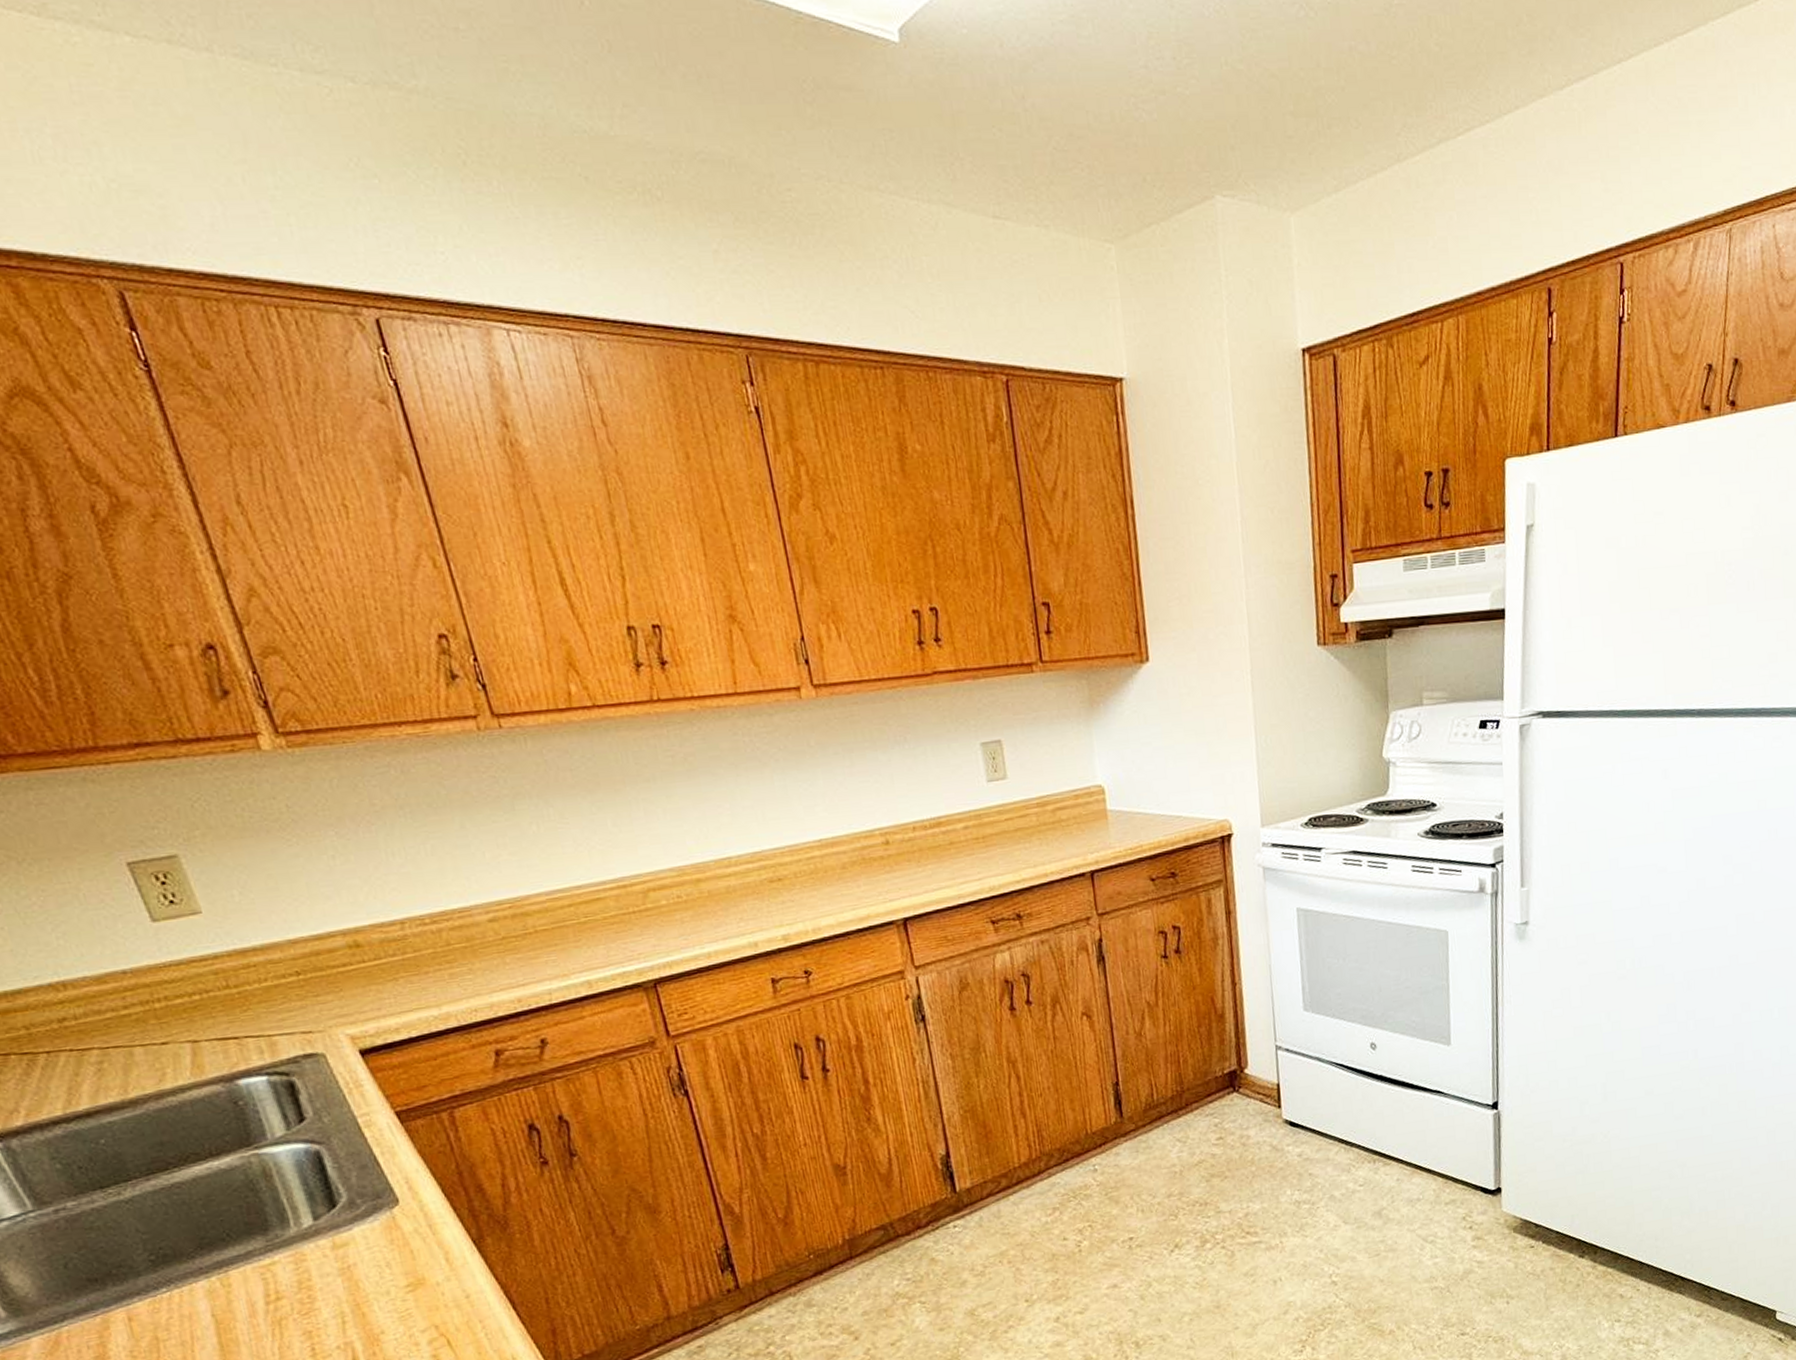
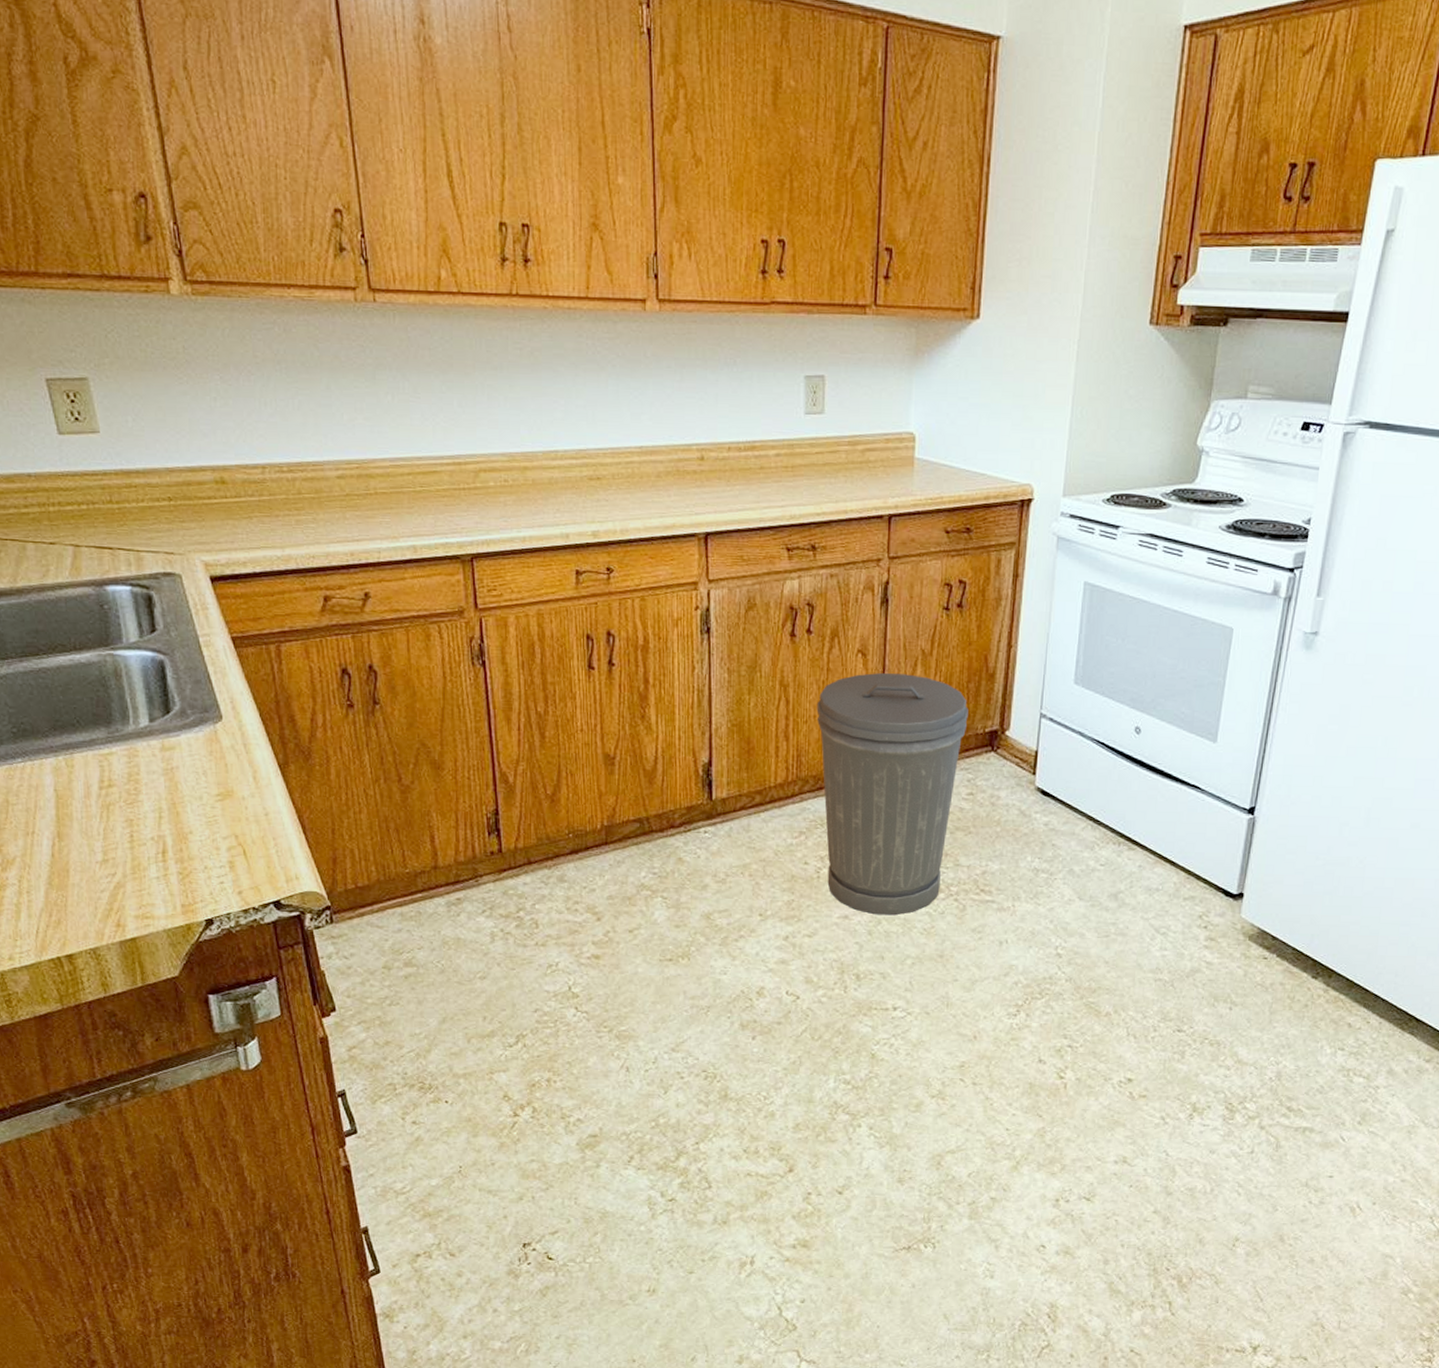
trash can: none [1048,1028,1205,1278] -> present [816,673,968,916]

